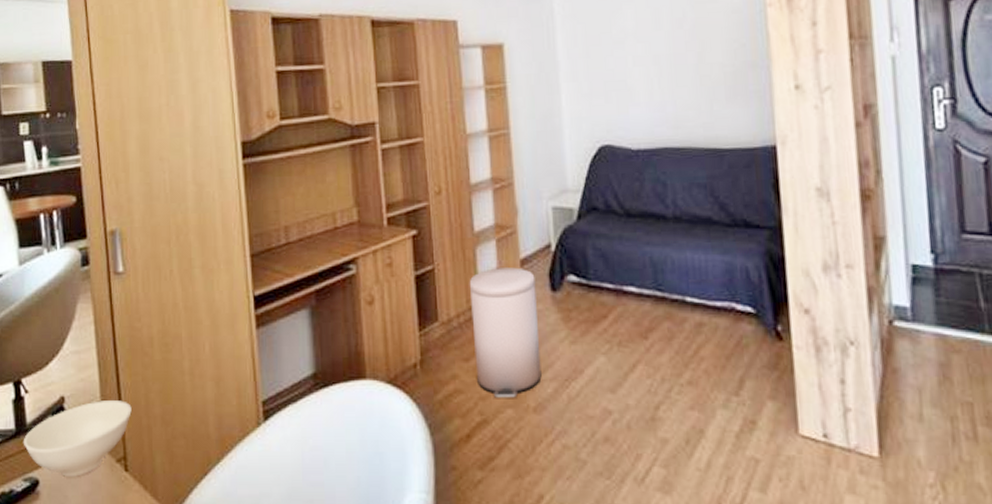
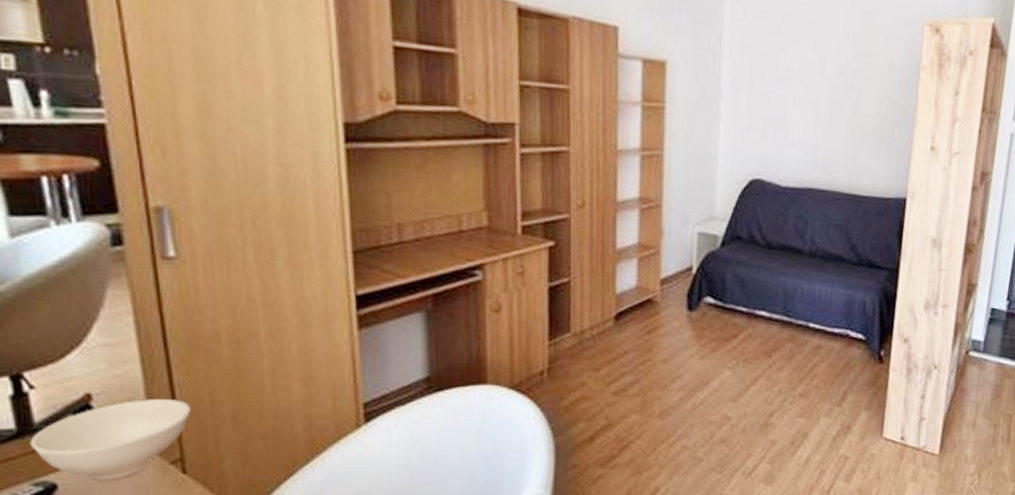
pedal bin: present [469,267,542,399] -> none [604,285,673,406]

